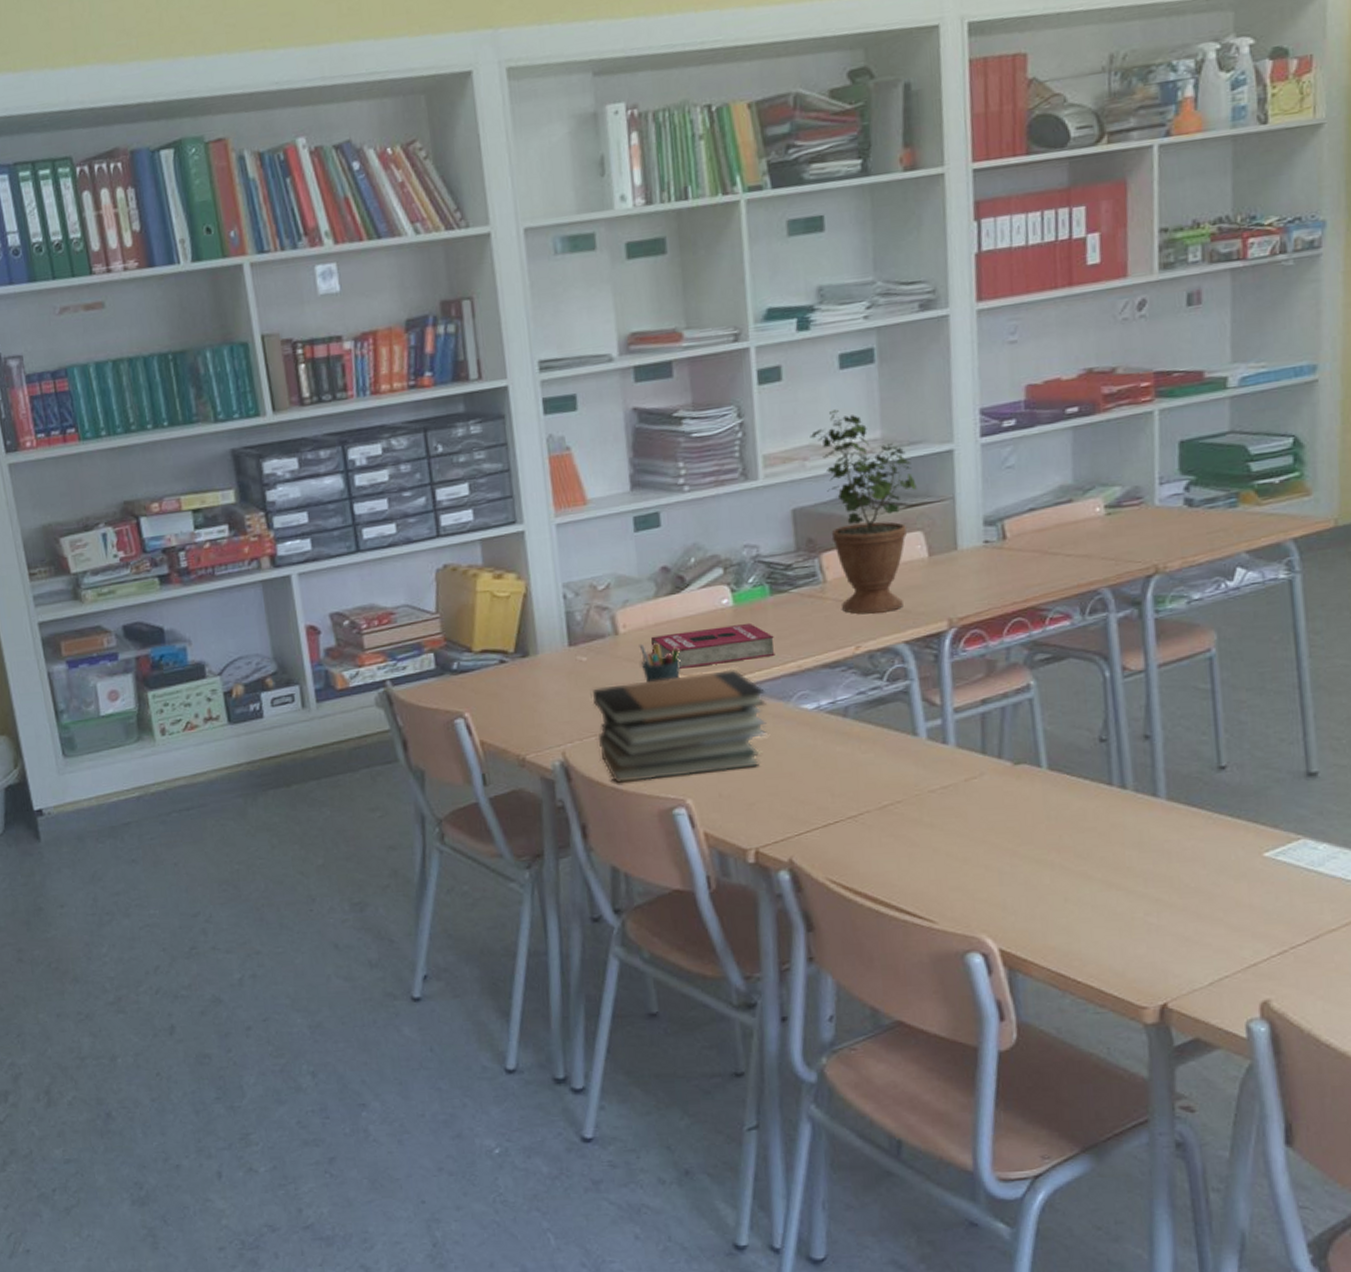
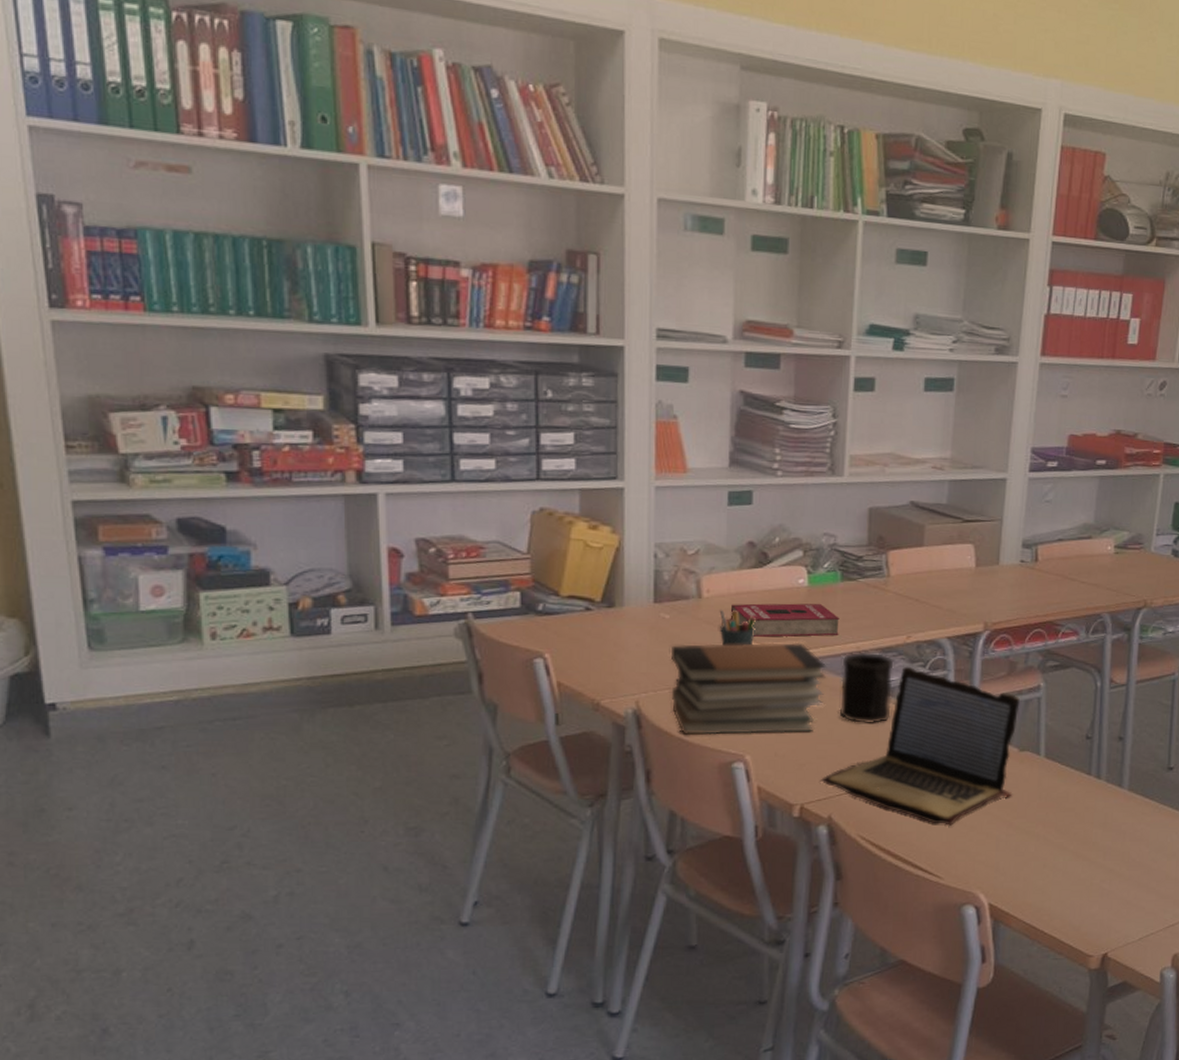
laptop: none [774,680,1012,860] -> present [820,666,1020,826]
mug: none [782,669,849,752] -> present [839,651,895,725]
potted plant: present [810,409,917,614] -> none [892,426,974,610]

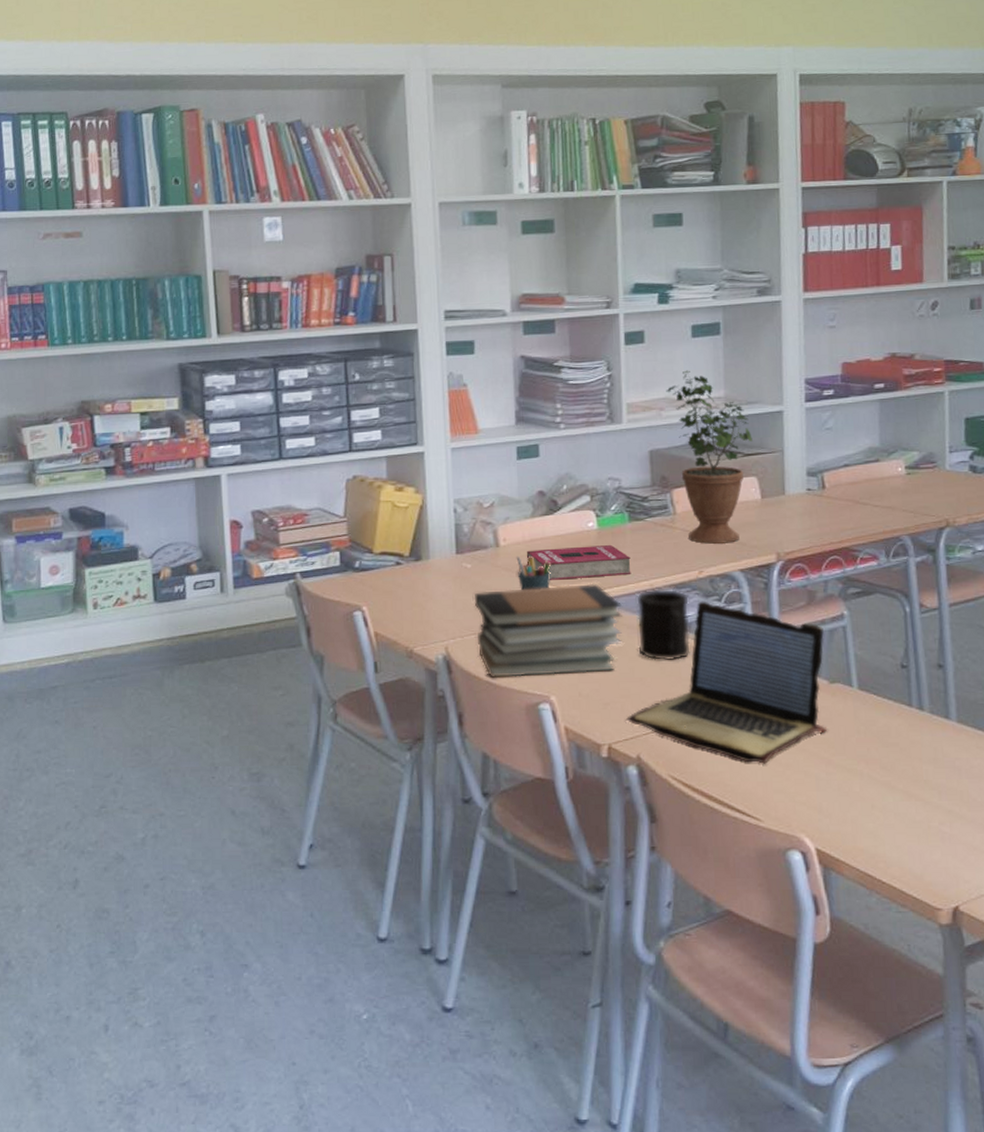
potted plant: none [892,426,974,610] -> present [666,370,753,544]

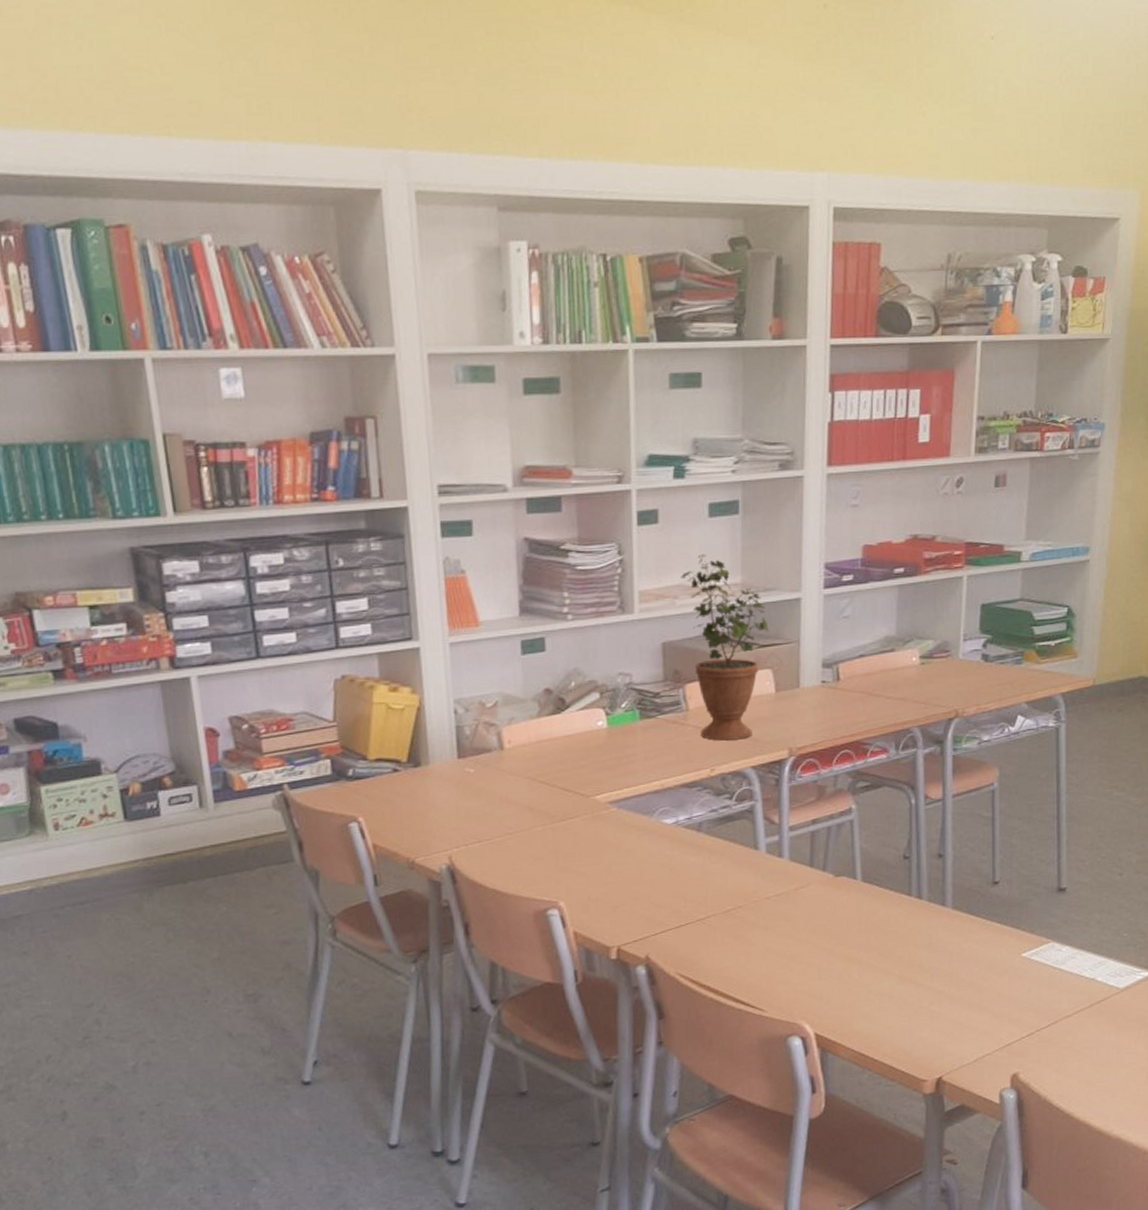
book stack: present [474,583,622,678] -> none [478,785,632,886]
pen holder: present [516,556,552,591] -> none [522,758,559,796]
book: present [526,544,631,580] -> none [532,744,642,783]
laptop: present [625,601,828,764] -> none [634,799,832,958]
mug: present [637,589,692,661] -> none [647,788,702,862]

